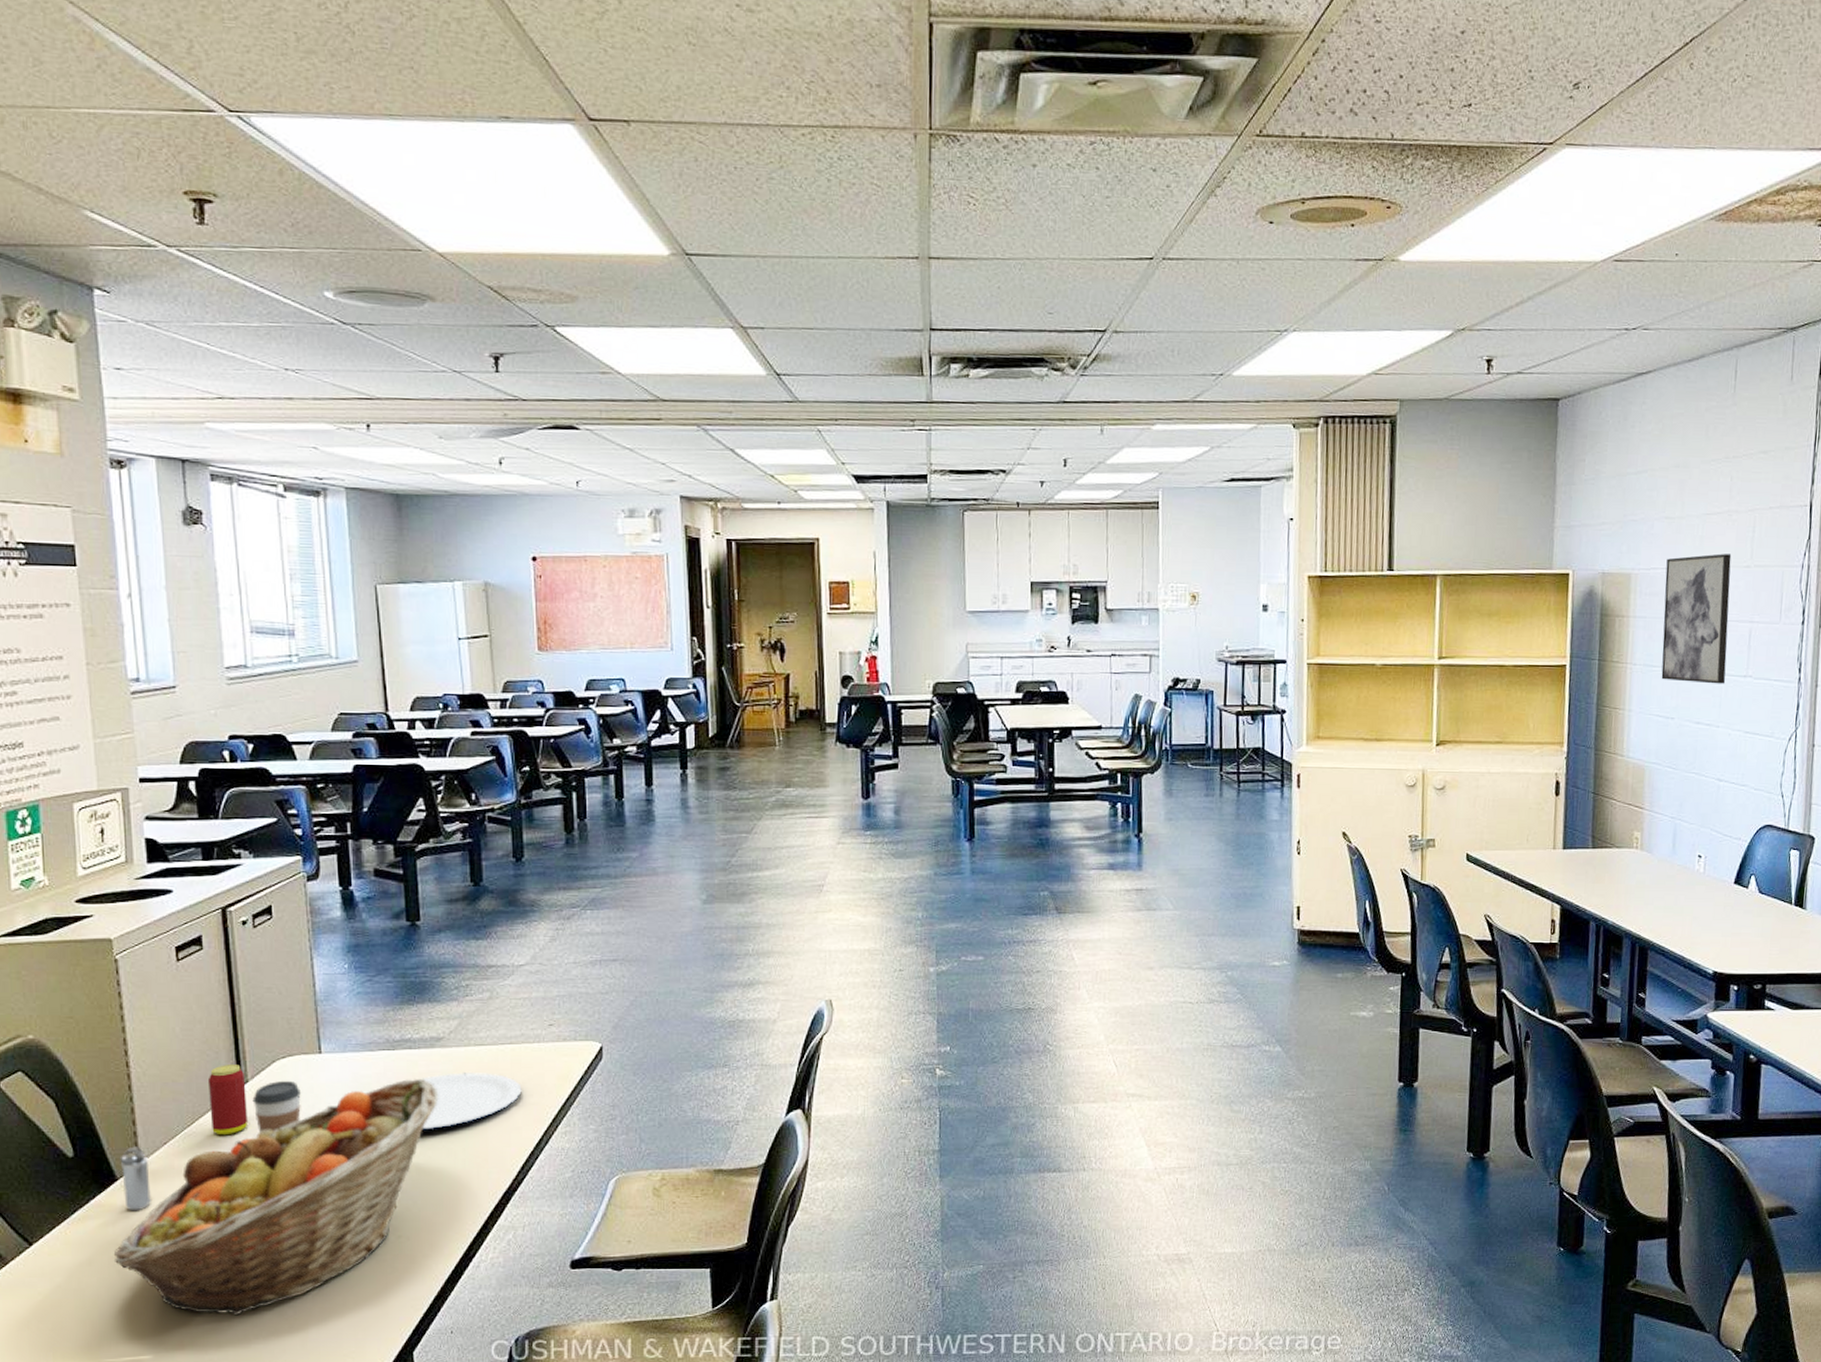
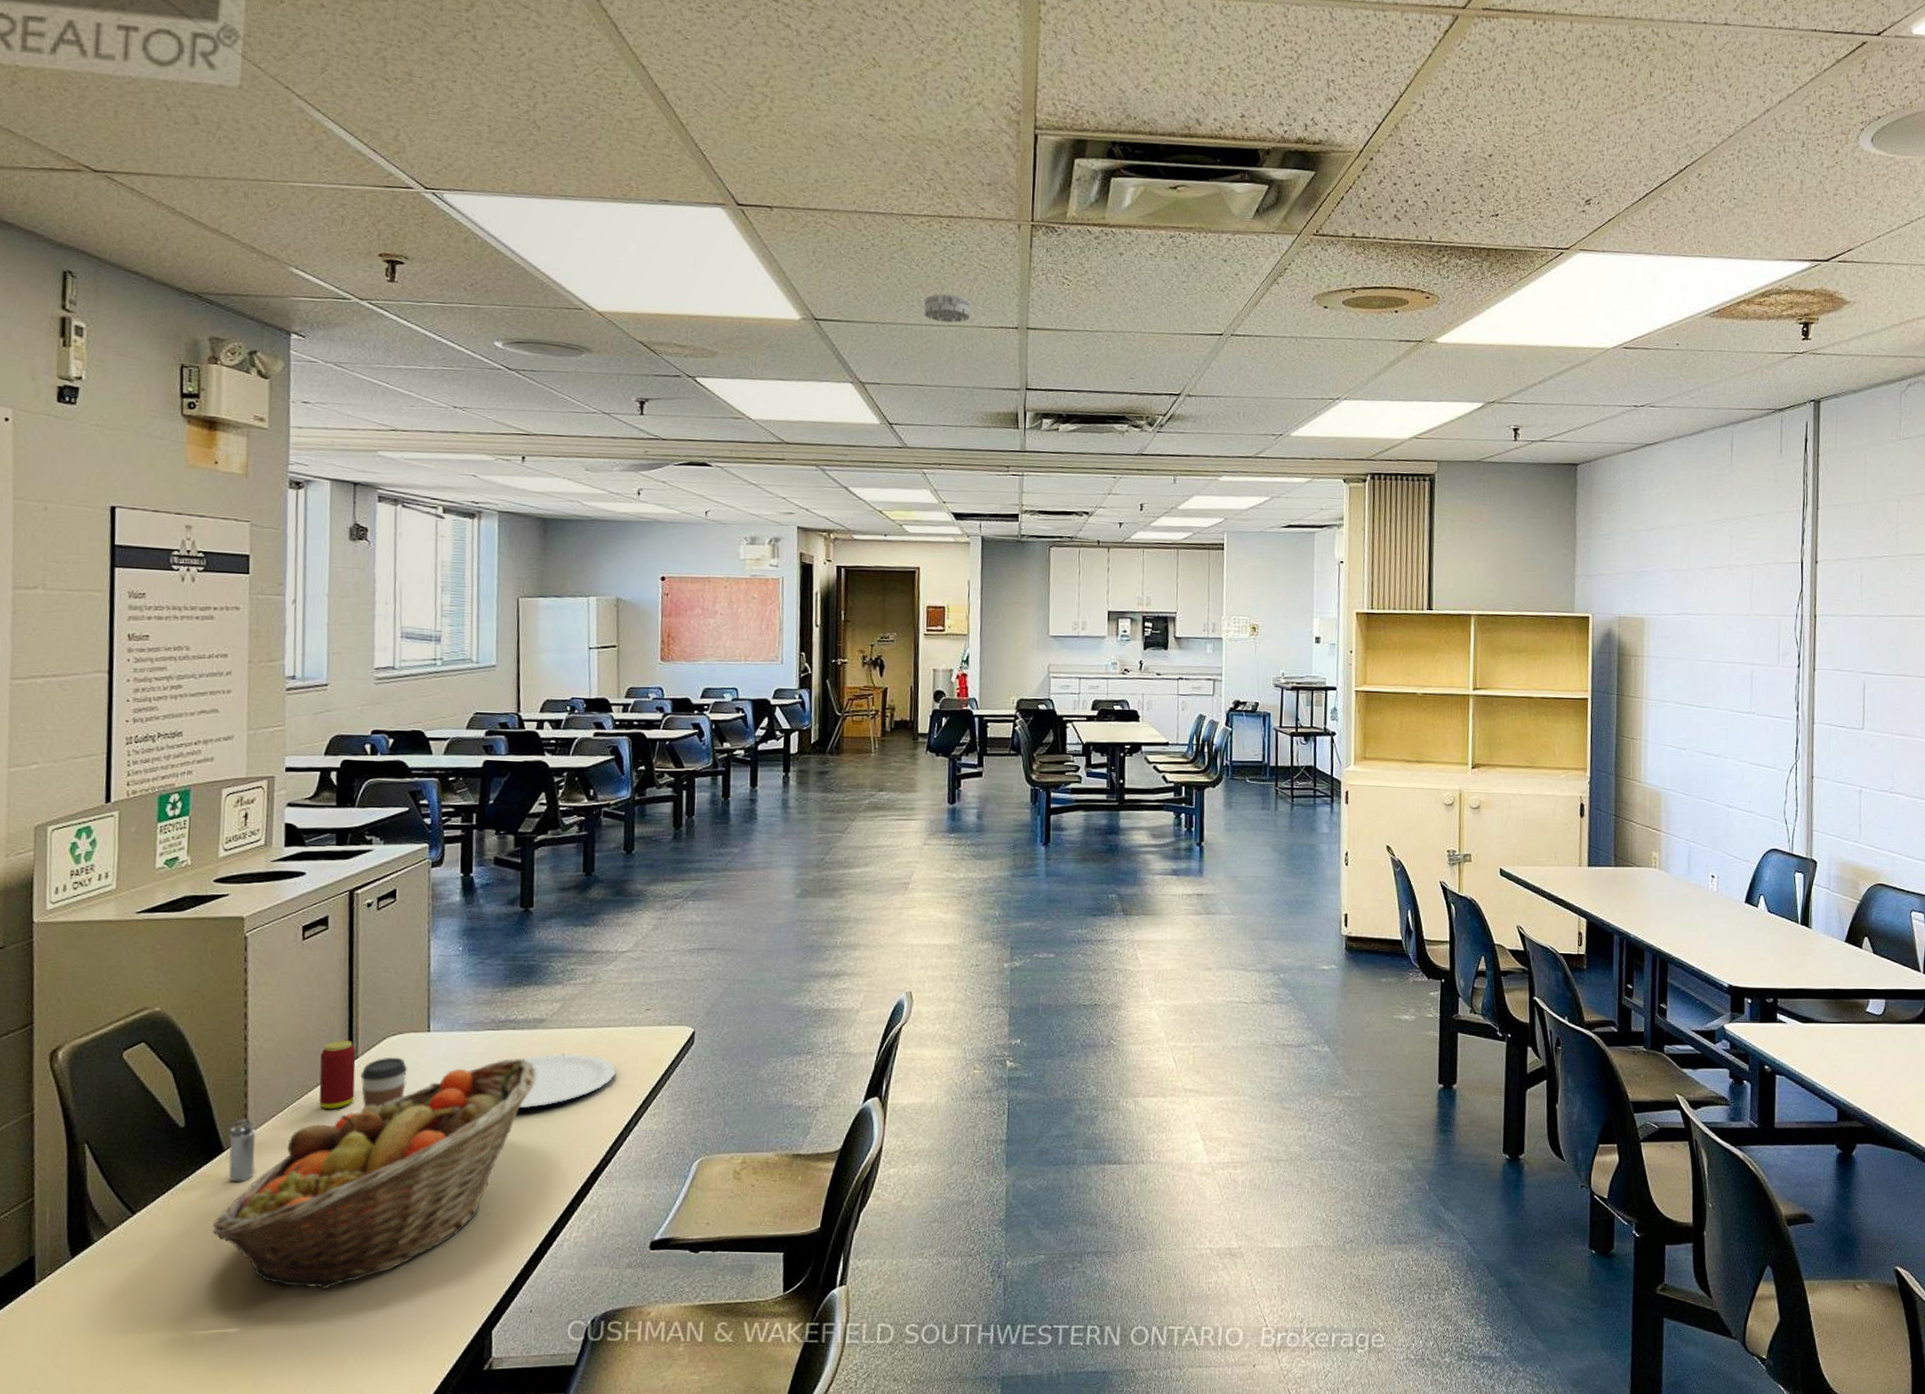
smoke detector: none [810,219,863,254] -> present [924,293,971,323]
wall art: present [1661,553,1732,684] -> none [1673,603,1733,720]

